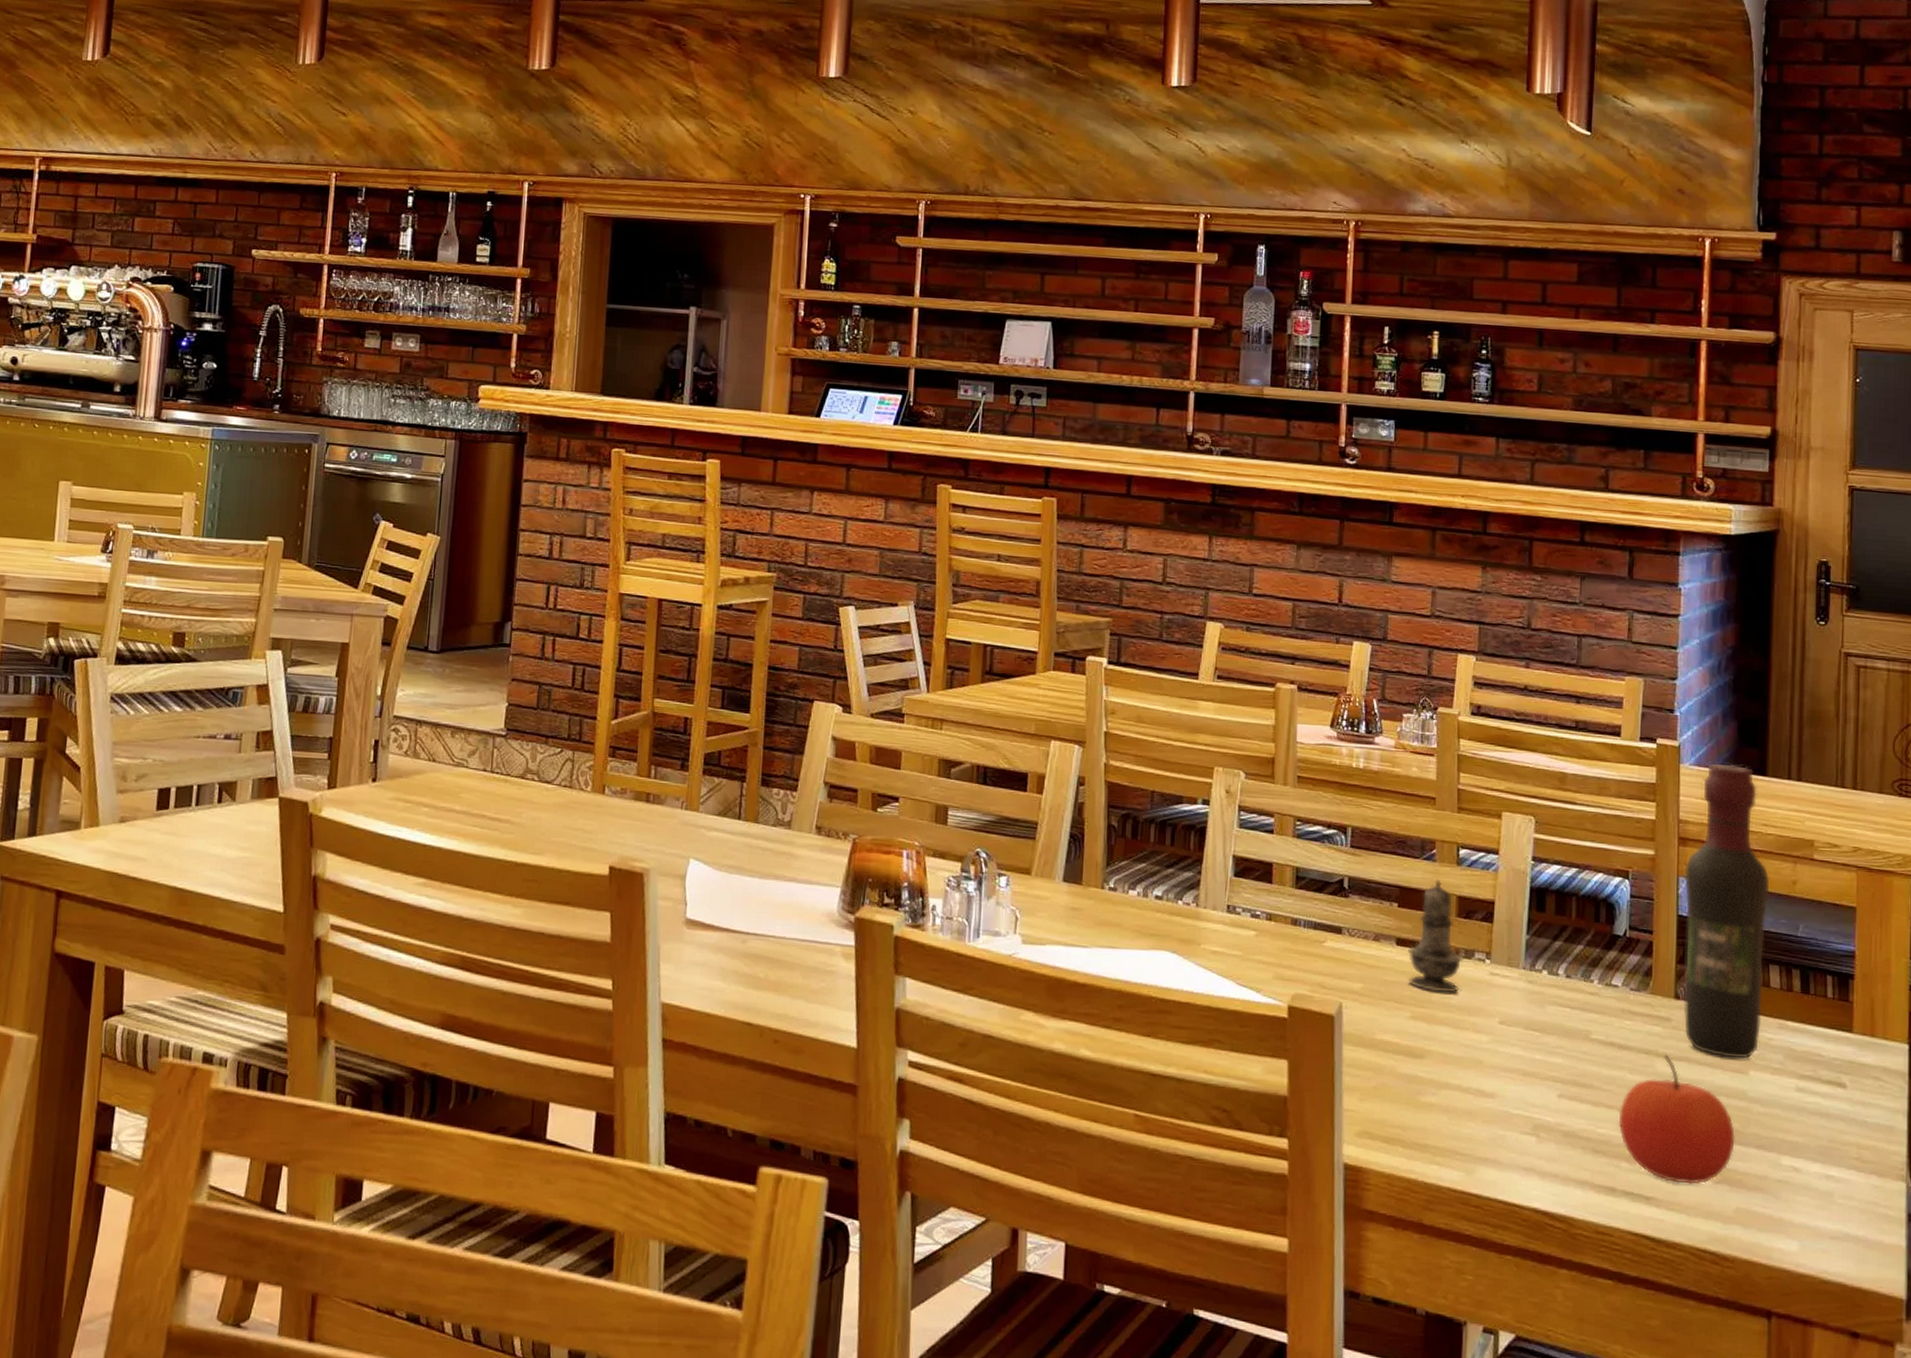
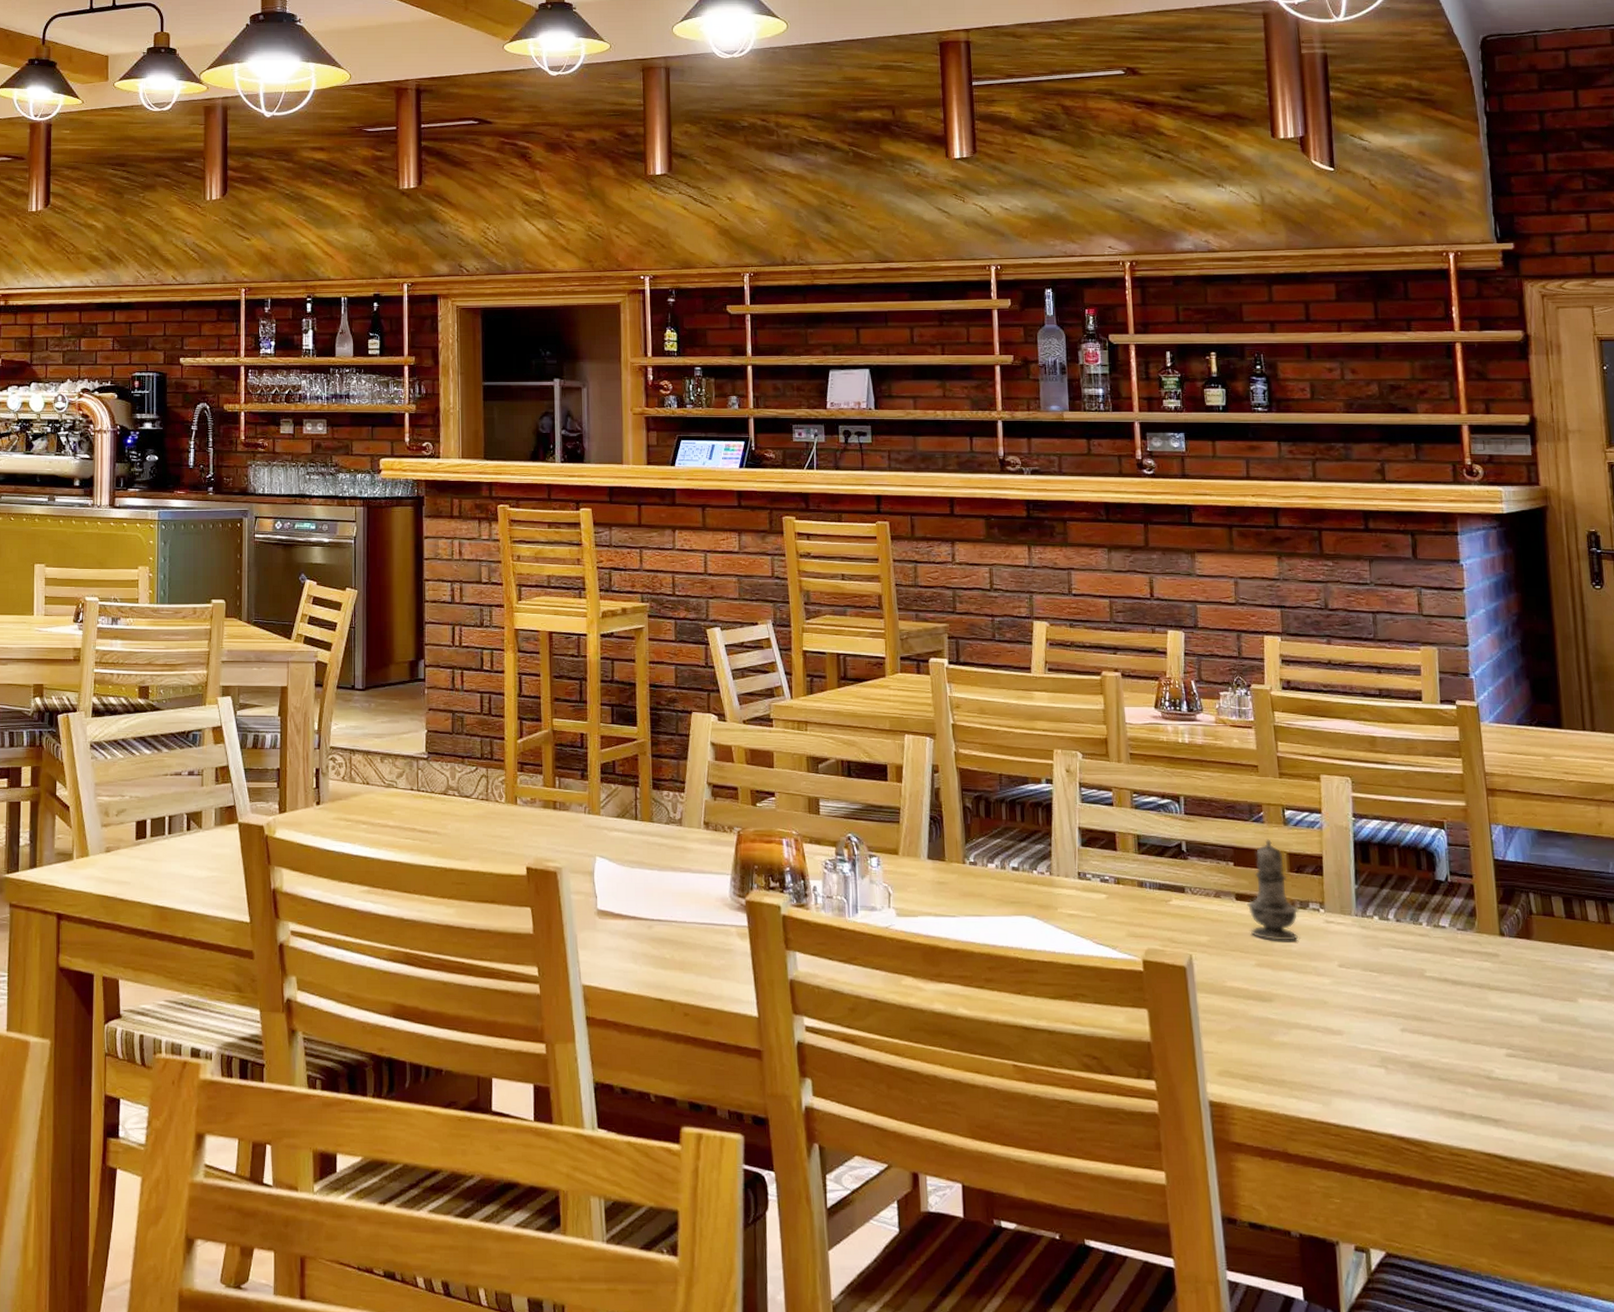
apple: present [1618,1054,1735,1185] -> none [1460,987,1573,1106]
wine bottle: present [1684,764,1770,1059] -> none [1495,720,1584,988]

